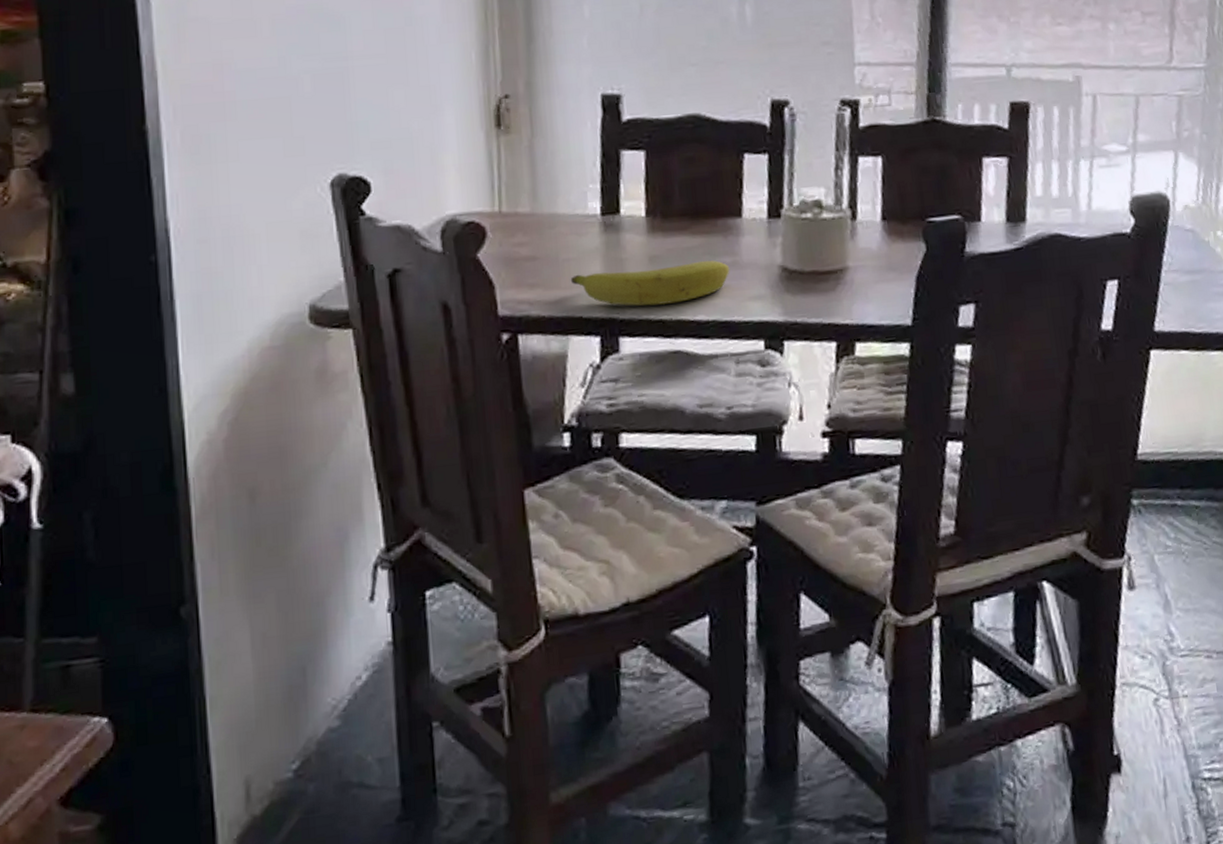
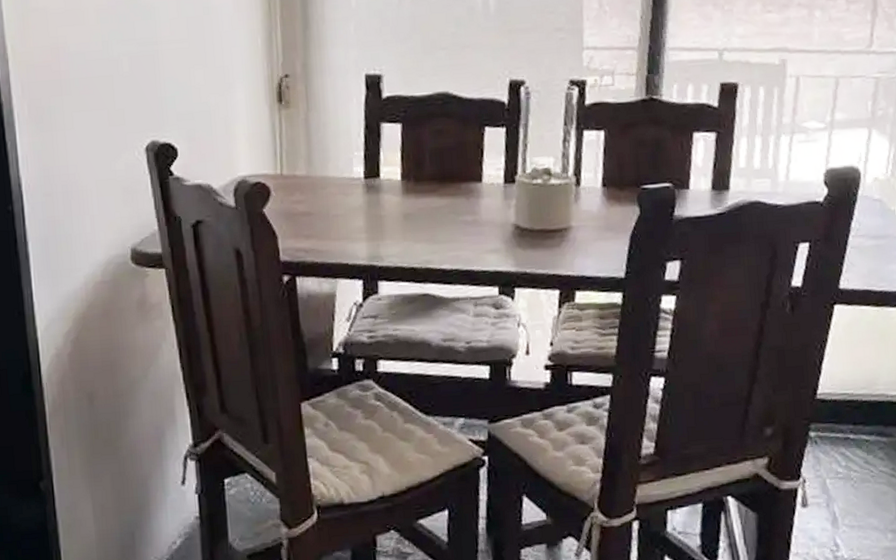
fruit: present [570,260,730,306] -> none [338,218,471,256]

